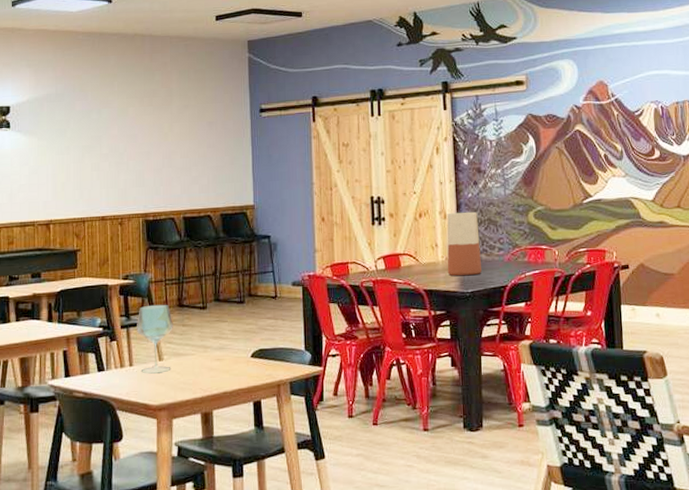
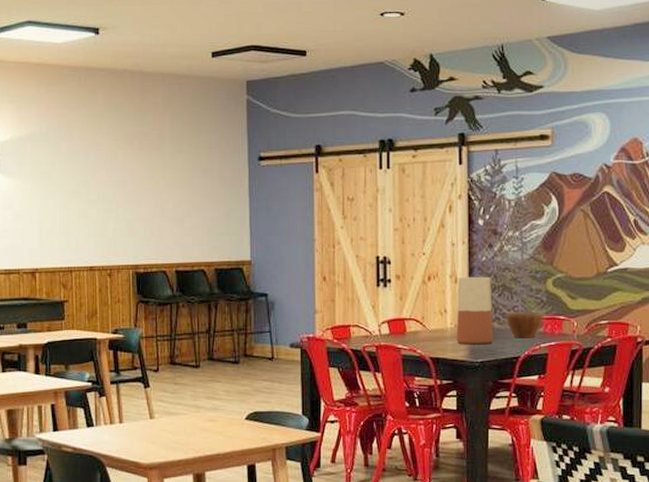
wine glass: present [137,304,173,374] -> none [127,361,165,432]
bowl: none [493,242,527,269] -> present [506,311,543,338]

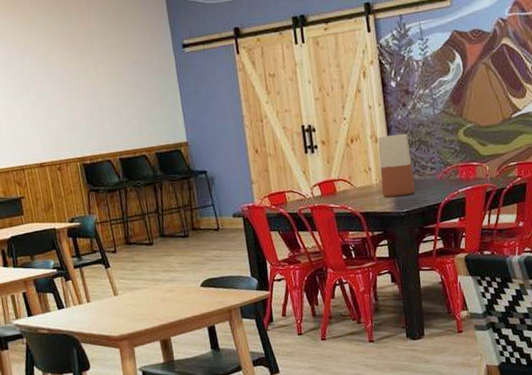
bowl: present [506,311,543,338] -> none [424,160,458,187]

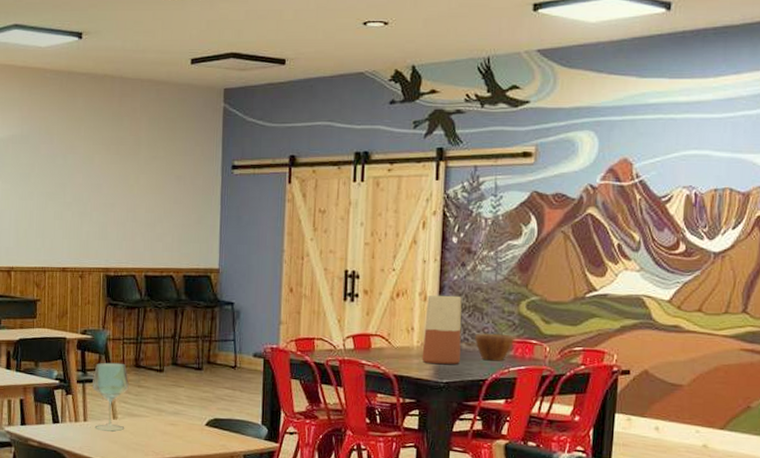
wine glass: none [88,243,126,309] -> present [92,362,129,432]
bowl: none [424,160,458,187] -> present [475,333,514,362]

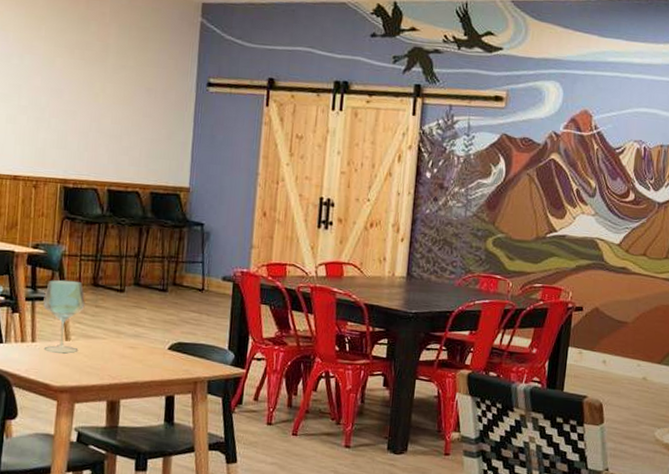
vase: present [422,294,462,365] -> none [392,226,433,297]
bowl: present [475,333,514,362] -> none [444,266,480,295]

